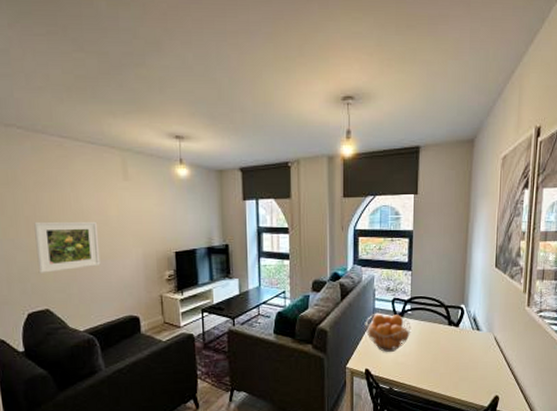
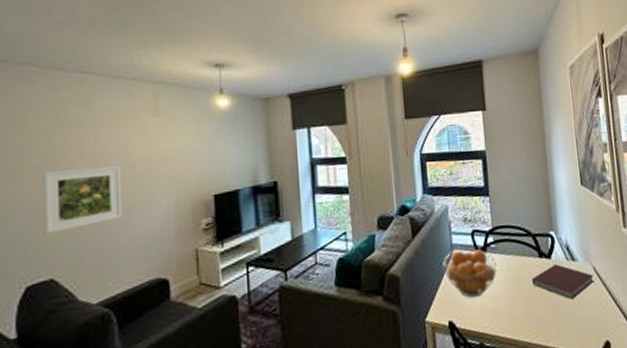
notebook: none [439,332,493,361] -> present [531,264,594,299]

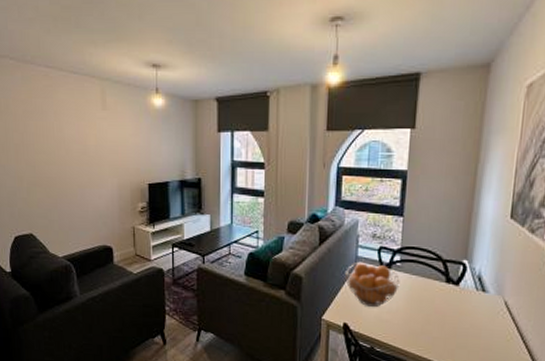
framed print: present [43,165,123,234] -> none [22,149,79,199]
notebook: present [531,264,594,299] -> none [433,292,503,327]

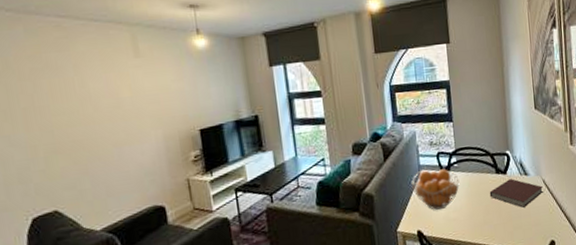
notebook: none [433,292,503,327] -> present [489,179,543,208]

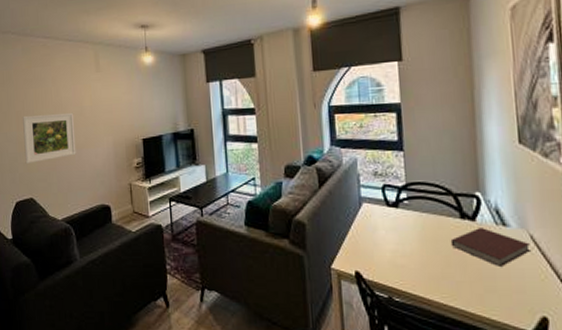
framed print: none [33,105,116,171] -> present [23,112,76,164]
fruit basket: present [411,169,460,211] -> none [350,202,411,252]

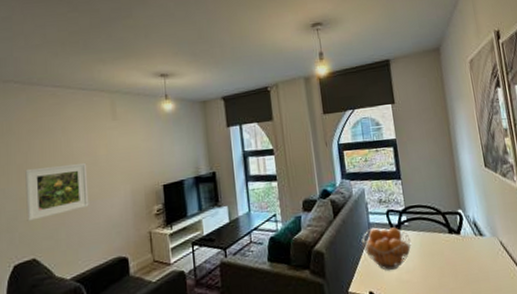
fruit basket: none [350,202,411,252] -> present [362,227,412,271]
notebook: present [450,228,530,266] -> none [443,239,501,271]

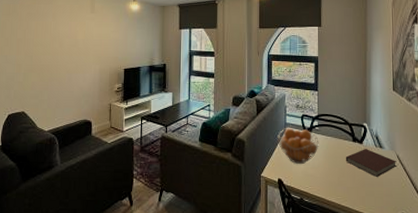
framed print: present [25,162,89,221] -> none [21,42,69,83]
notebook: none [443,239,501,271] -> present [345,149,396,177]

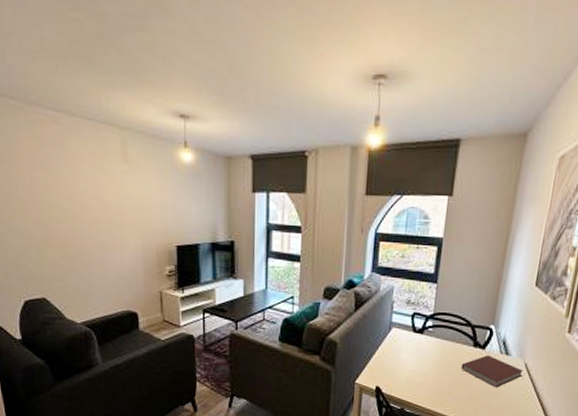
fruit basket: present [278,127,319,165] -> none [379,327,431,372]

